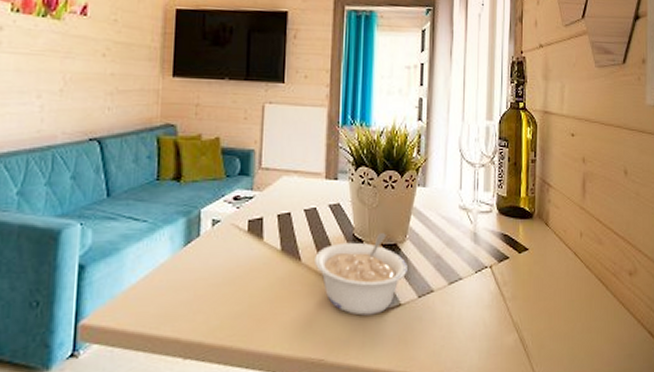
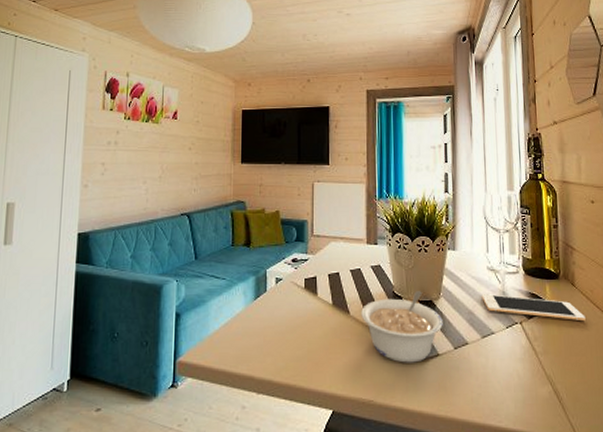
cell phone: none [451,236,557,264] -> present [481,294,586,322]

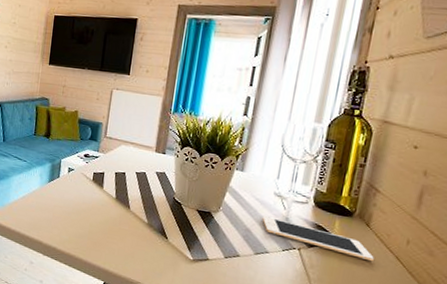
legume: present [361,291,443,363] -> none [140,201,218,262]

